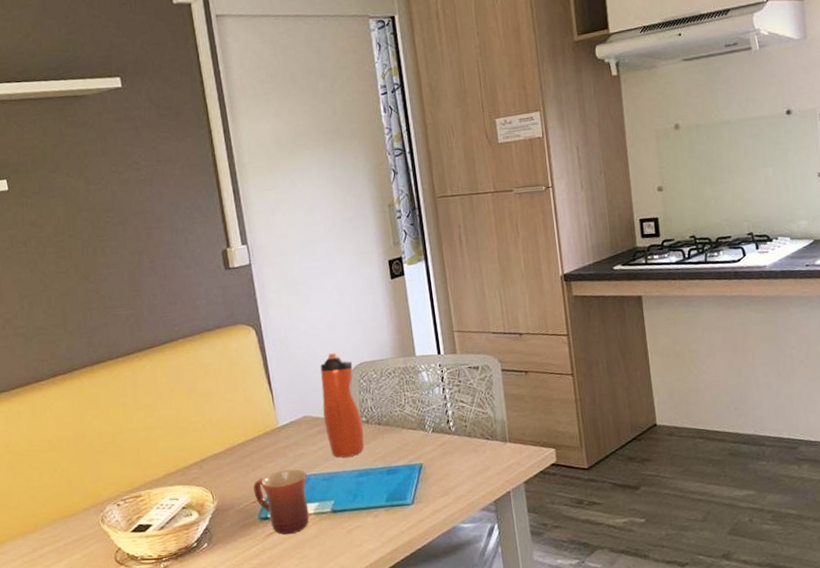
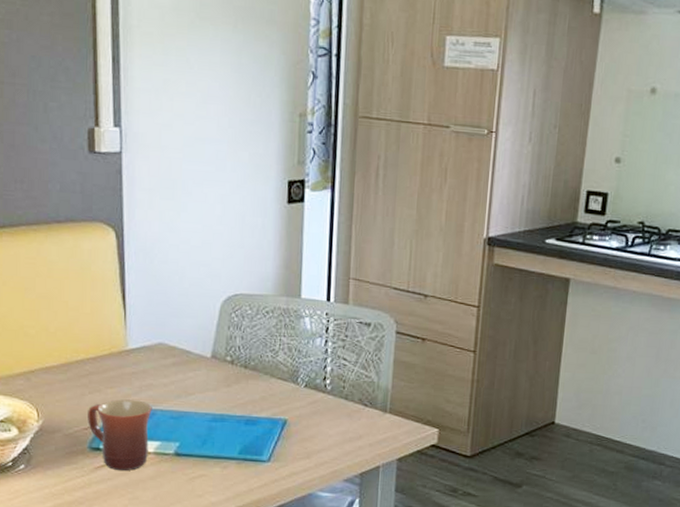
water bottle: present [320,353,365,458] -> none [182,276,226,398]

